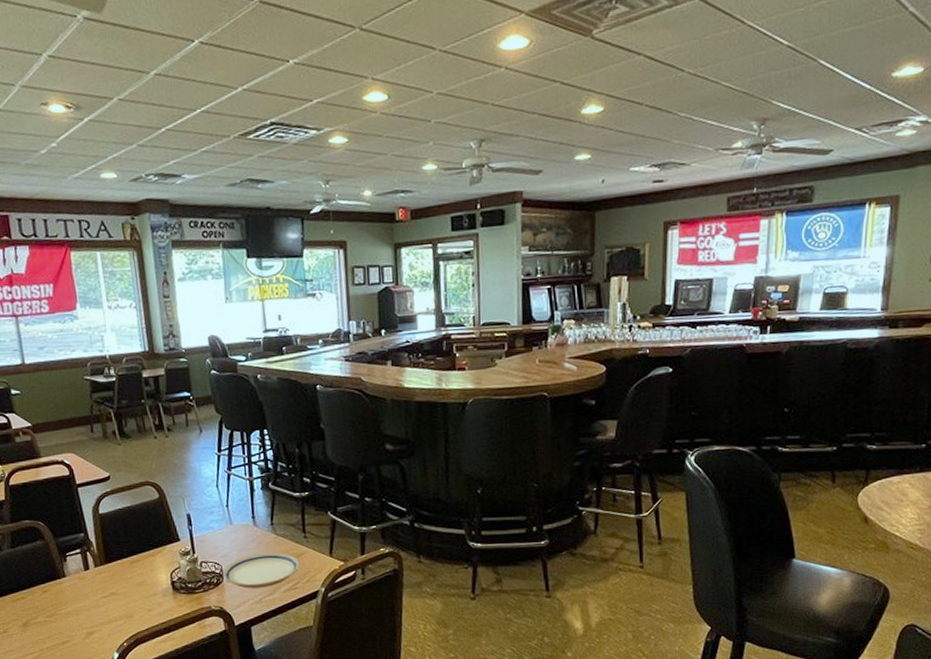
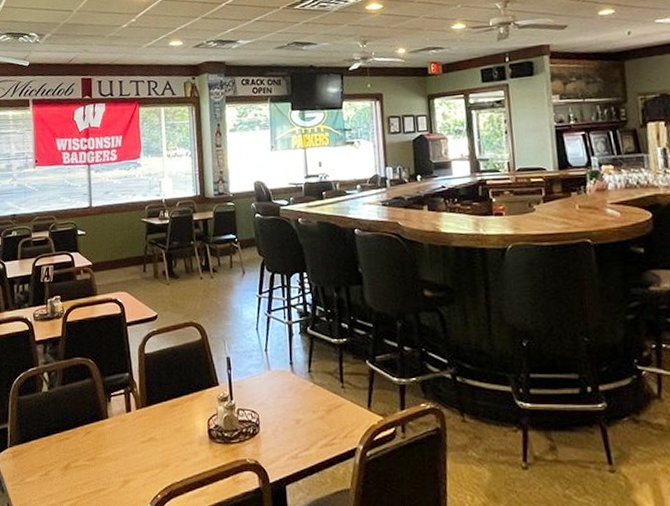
plate: present [222,552,300,589] -> none [258,402,337,441]

